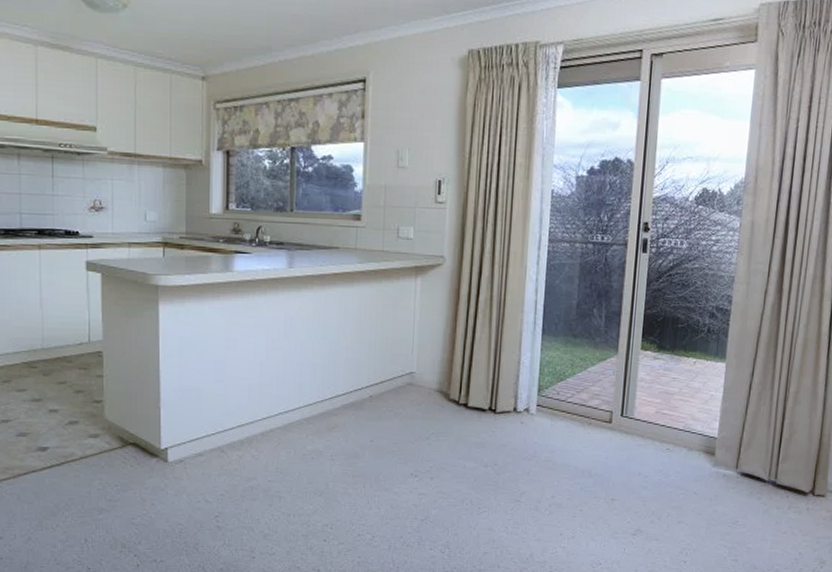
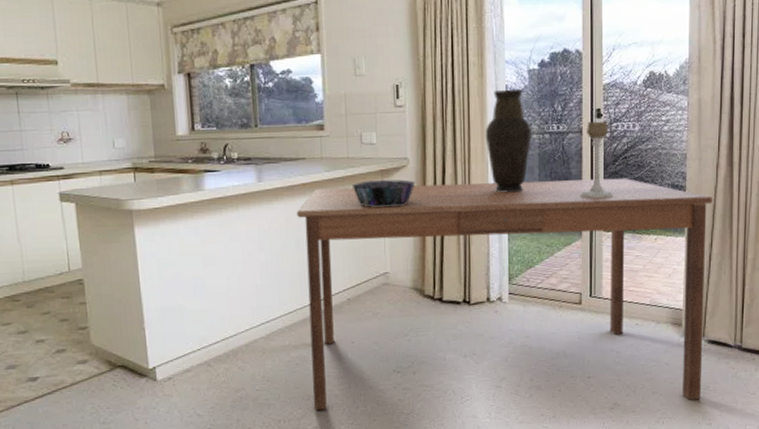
dining table: none [324,280,759,534] -> present [296,177,713,411]
decorative bowl: none [384,276,450,306] -> present [351,179,416,208]
vase: none [526,195,575,302] -> present [485,90,532,193]
candle holder: none [620,234,655,316] -> present [580,121,614,199]

